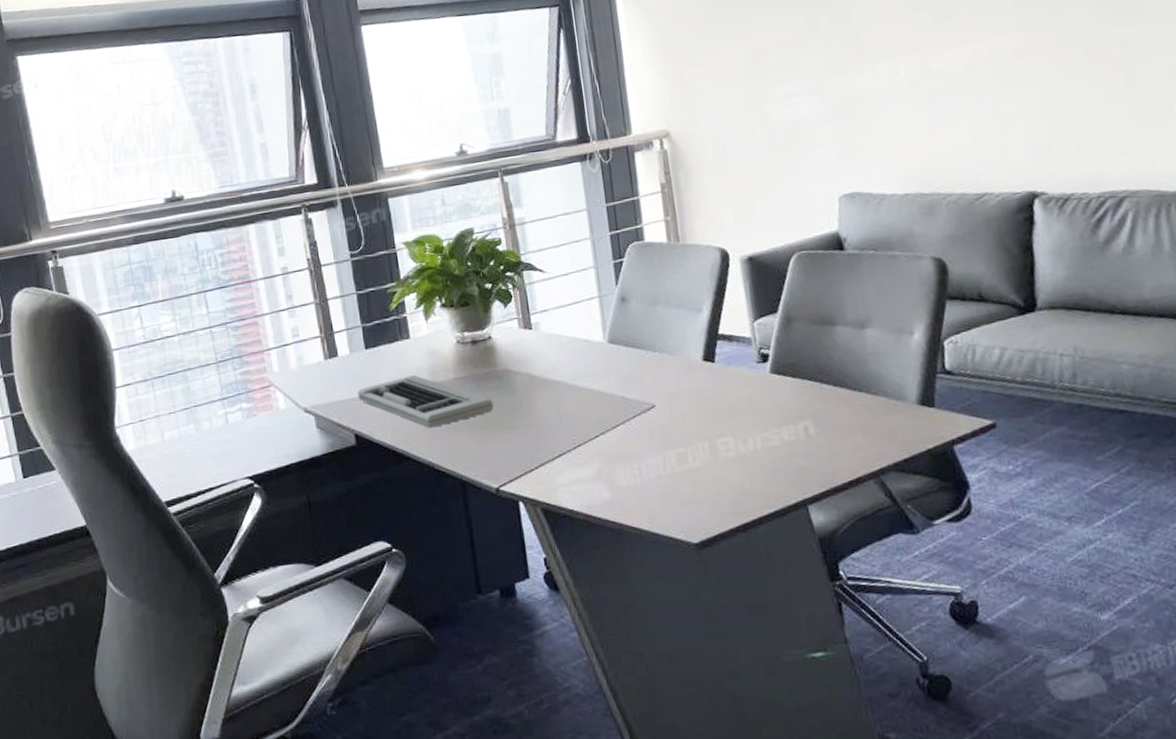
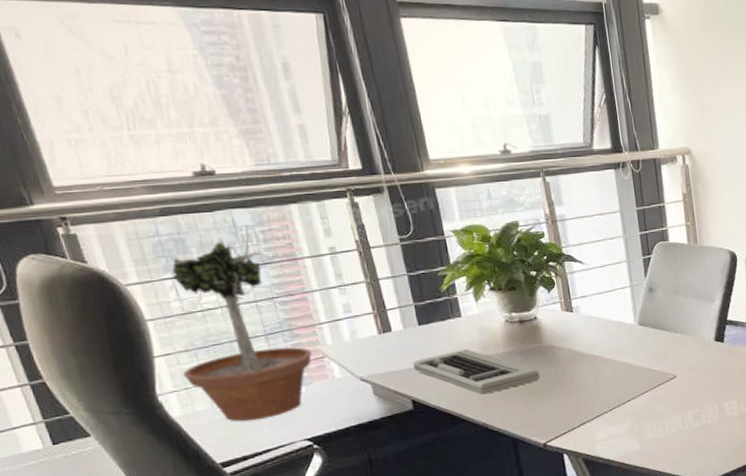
potted tree: none [138,248,259,456] -> present [171,224,312,421]

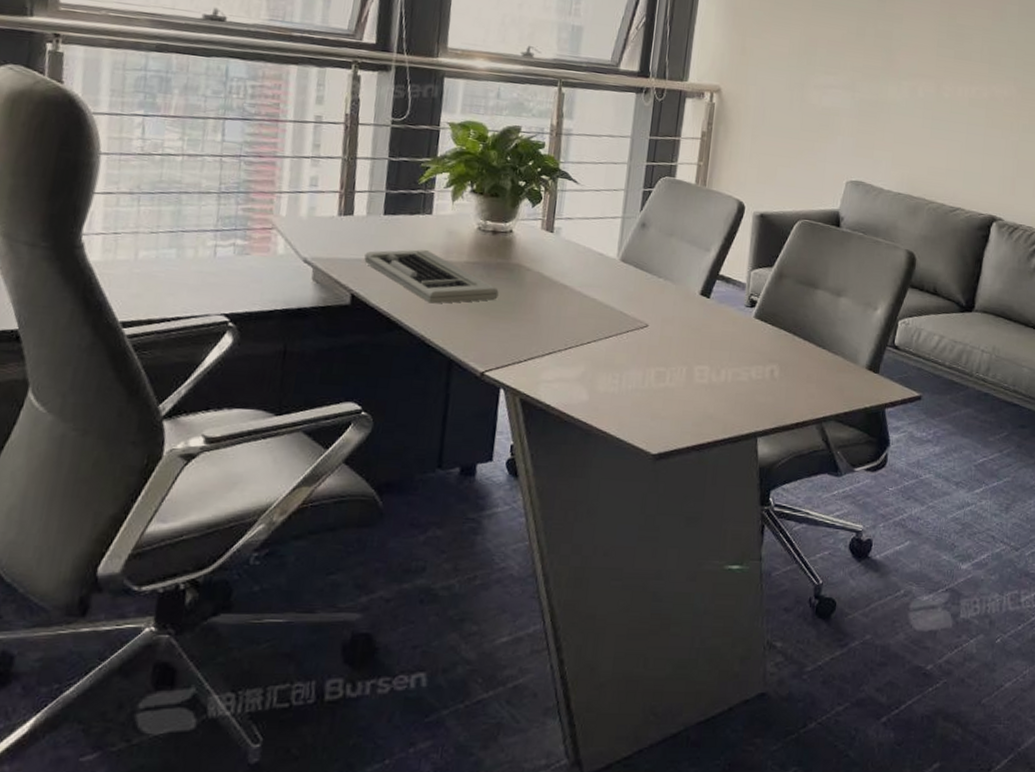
potted tree: present [171,224,312,421] -> none [117,76,262,283]

